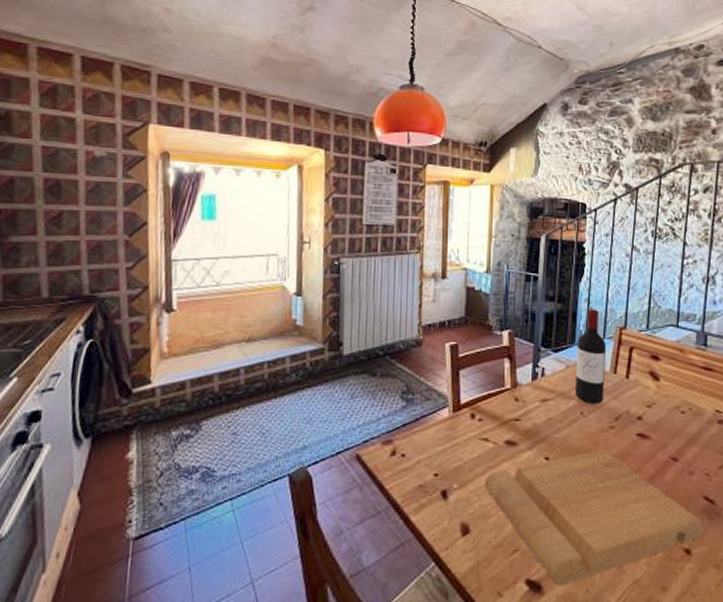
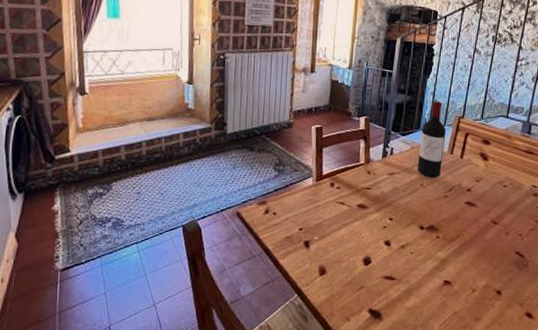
cutting board: present [485,450,704,585] -> none [340,214,514,314]

